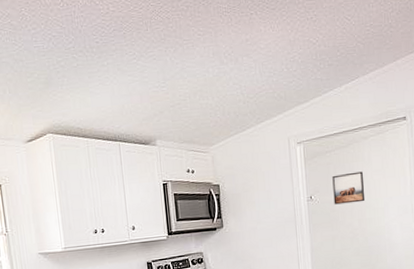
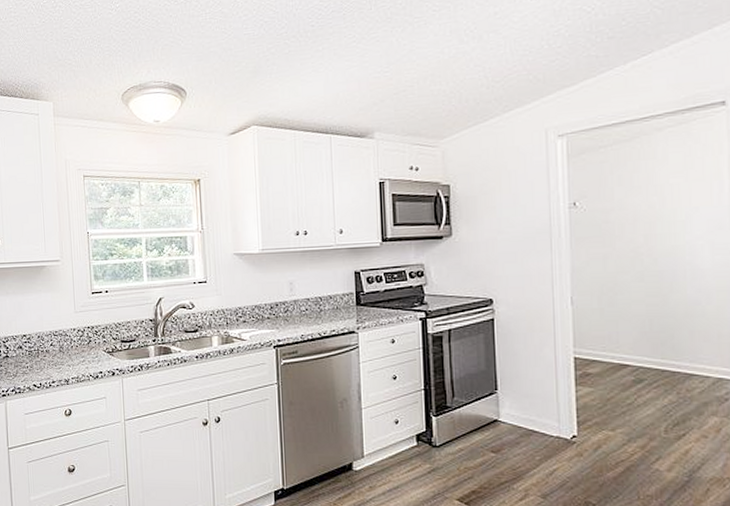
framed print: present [332,171,365,205] -> none [607,172,656,214]

